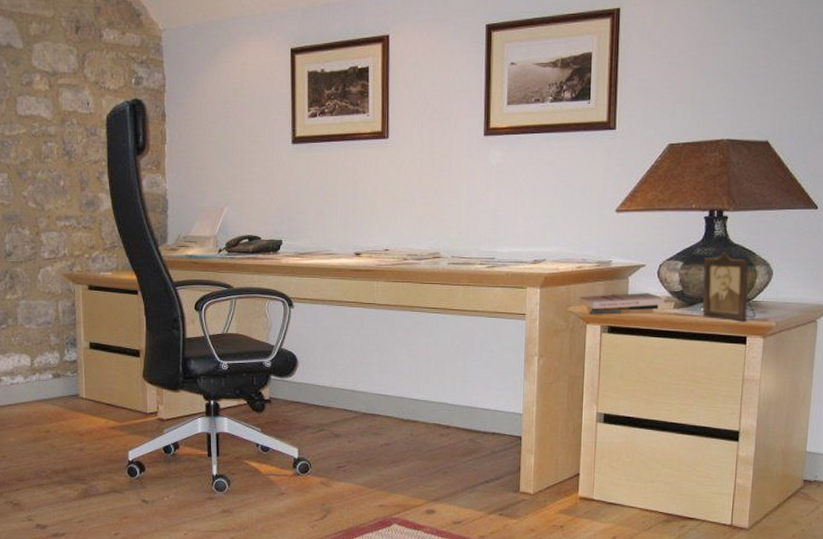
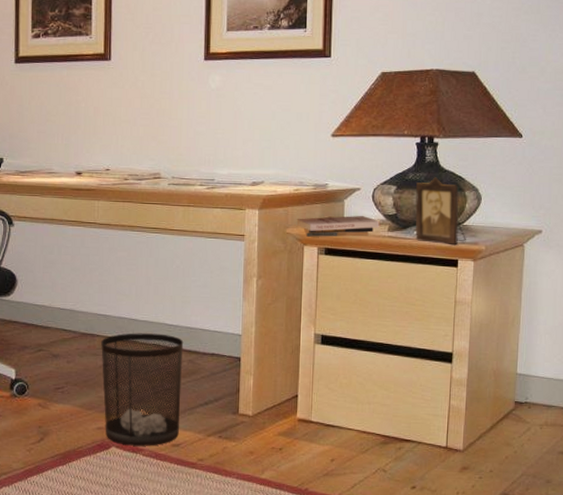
waste bin: none [381,412,464,523] -> present [100,333,184,446]

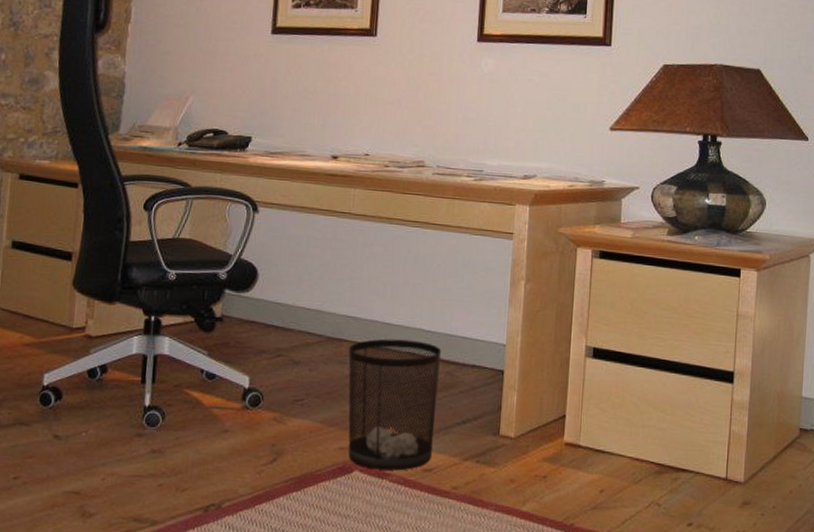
books: present [296,216,380,237] -> none [570,216,659,240]
photo frame: present [415,177,466,246] -> none [695,178,750,254]

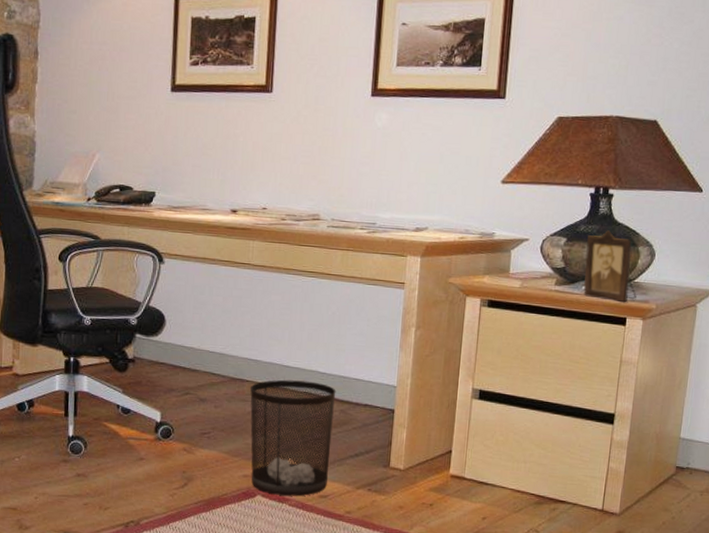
photo frame: none [695,178,750,254] -> present [583,230,636,303]

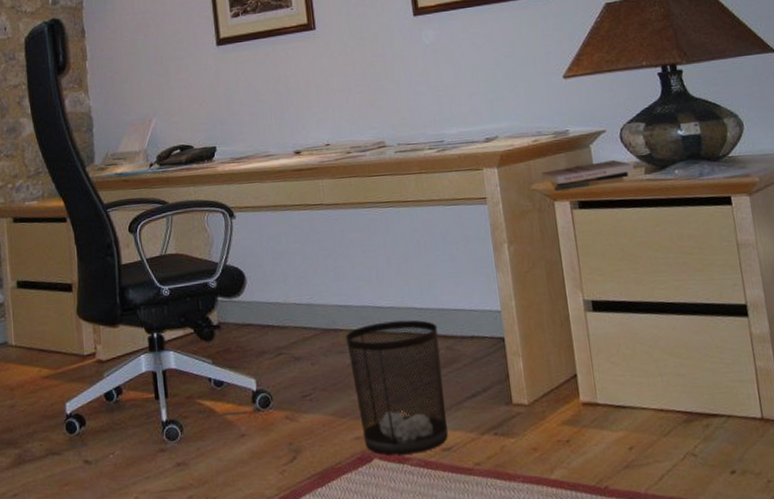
books: none [459,267,547,290] -> present [541,160,635,191]
photo frame: present [583,230,636,303] -> none [667,107,736,181]

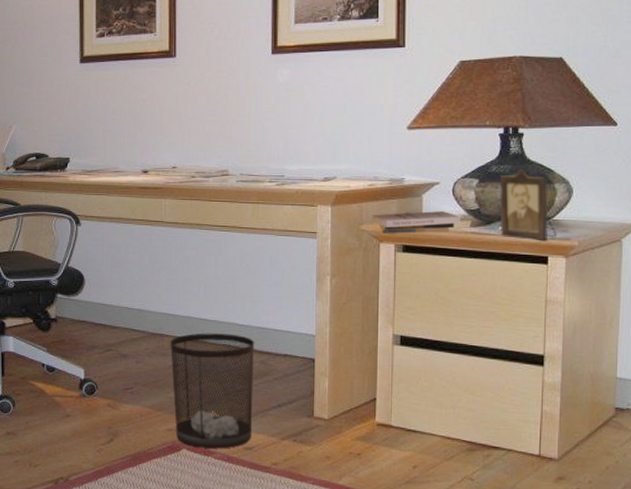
photo frame: none [667,107,736,181] -> present [499,169,557,241]

